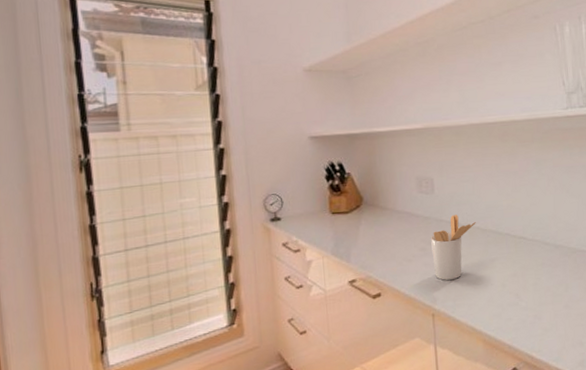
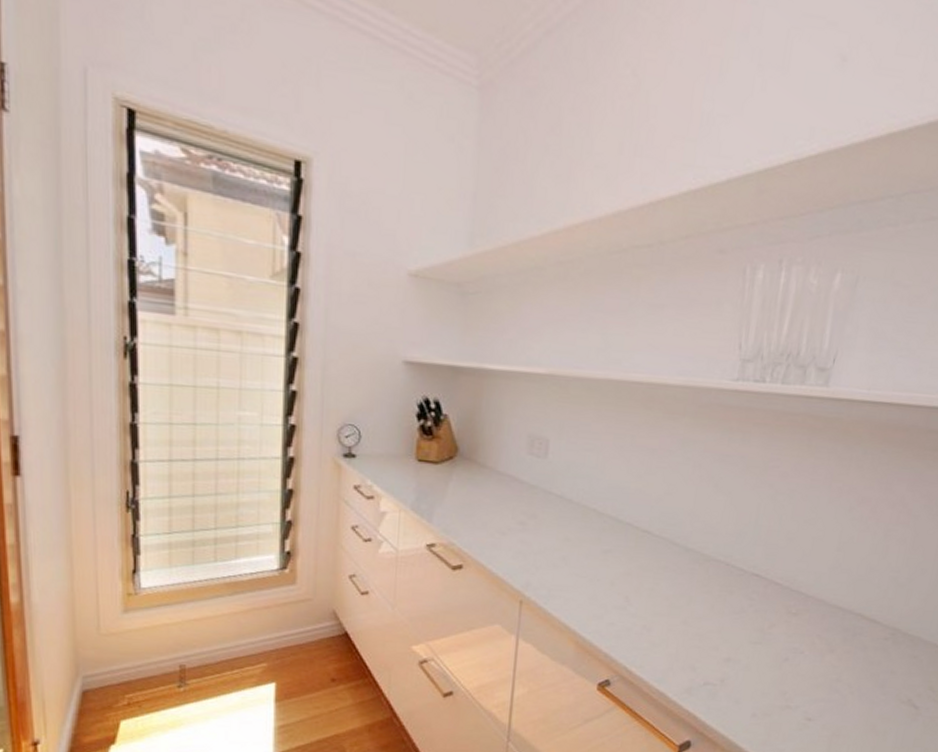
utensil holder: present [430,215,476,280] -> none [531,489,593,565]

